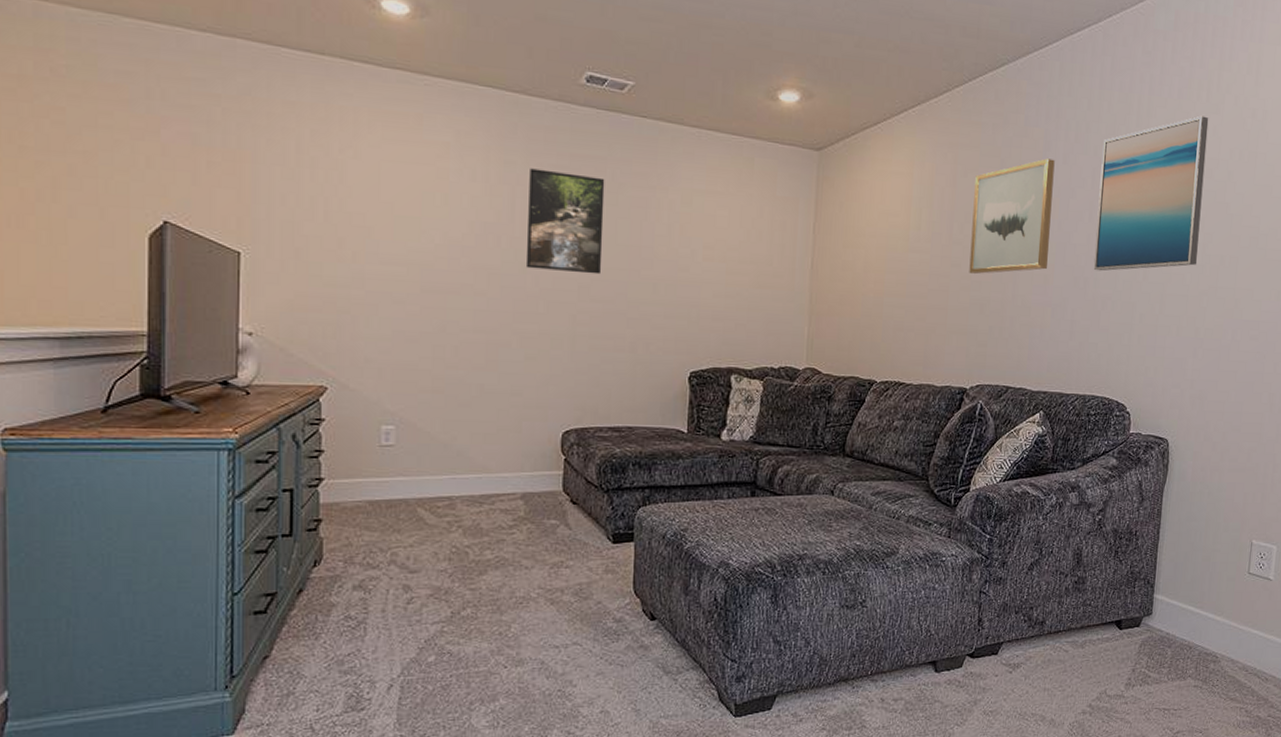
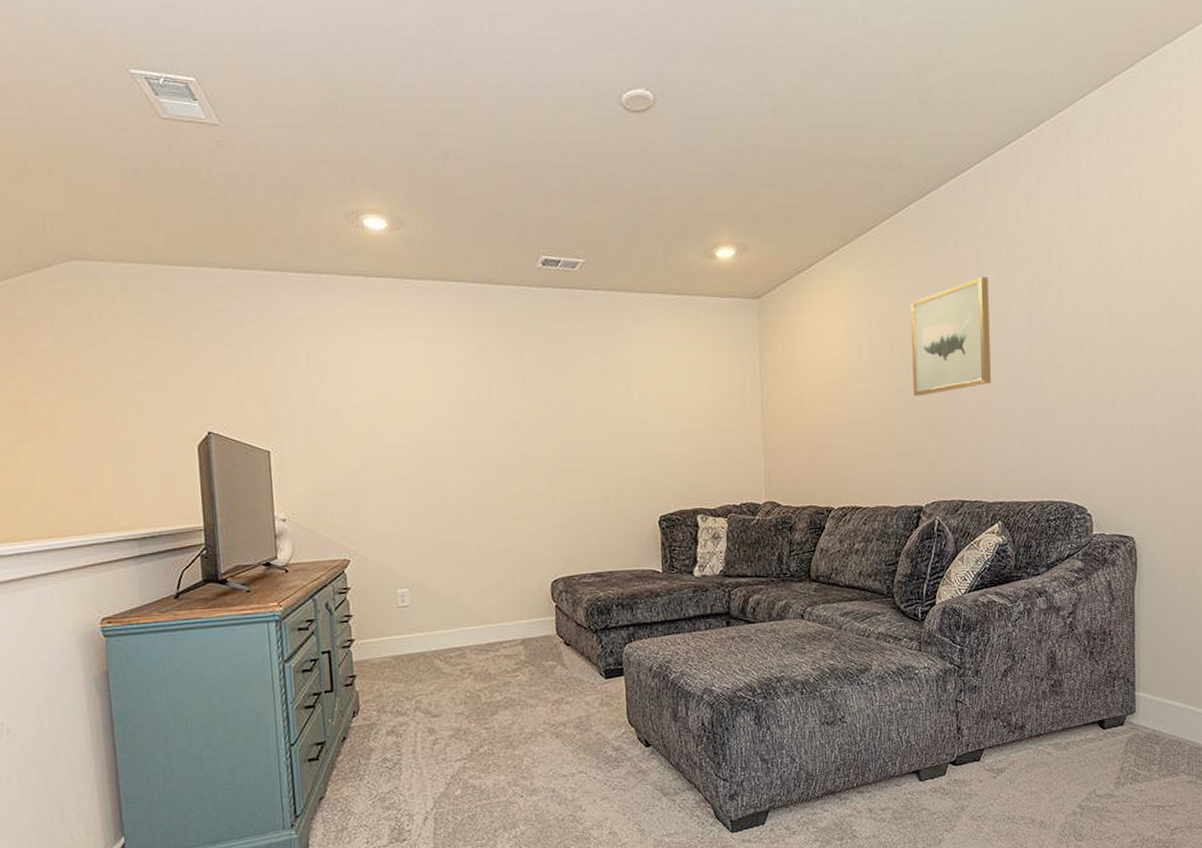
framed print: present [525,168,605,275] -> none [501,348,572,438]
wall art: present [1093,115,1209,271] -> none [1035,213,1145,379]

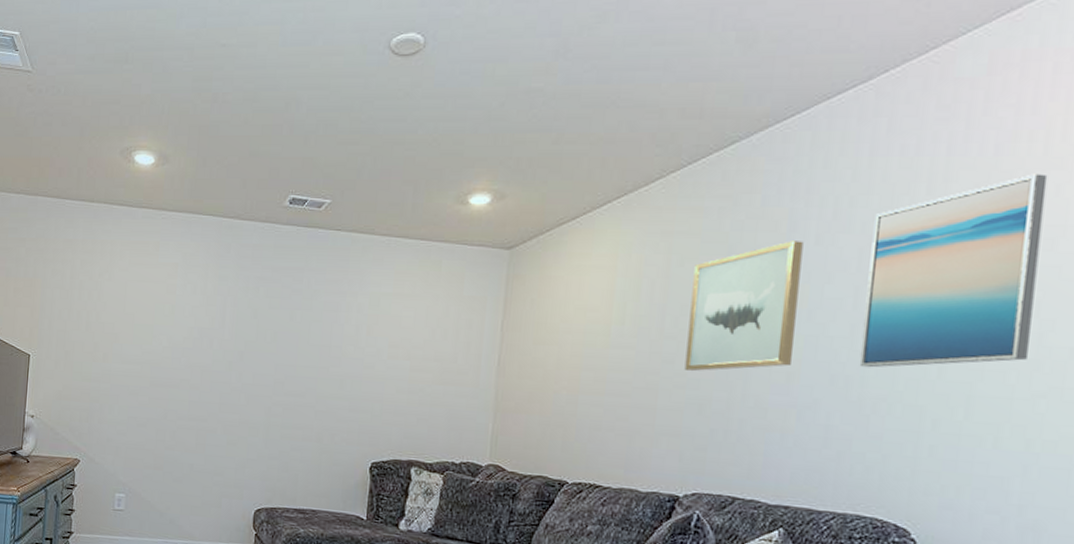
wall art: none [1035,213,1145,379] -> present [859,174,1048,368]

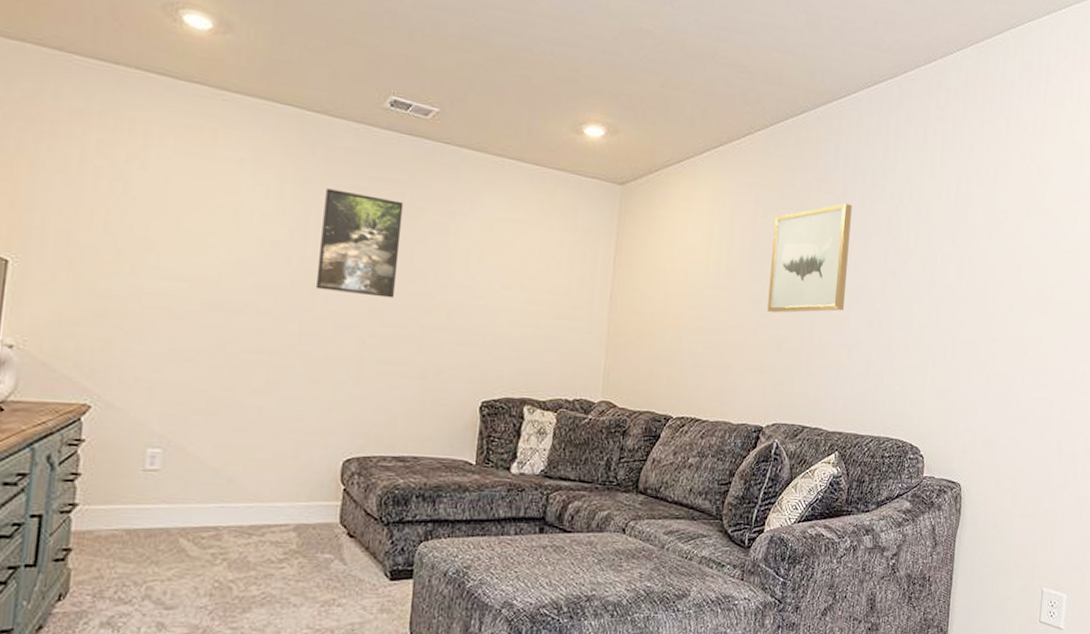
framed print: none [231,281,302,372] -> present [315,188,404,299]
wall art: present [859,174,1048,368] -> none [888,169,998,315]

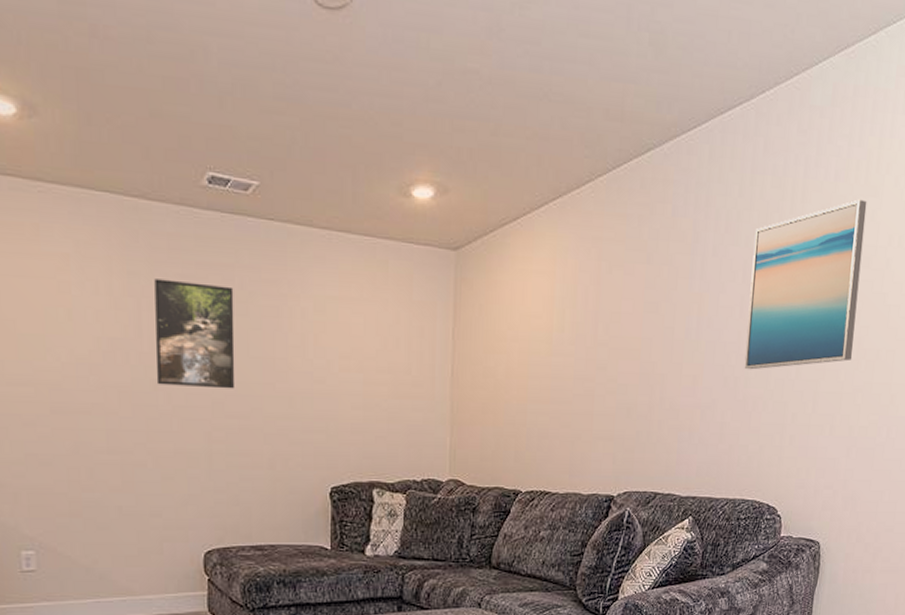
wall art: present [767,203,852,313] -> none [615,251,704,378]
wall art: none [888,169,998,315] -> present [744,199,867,370]

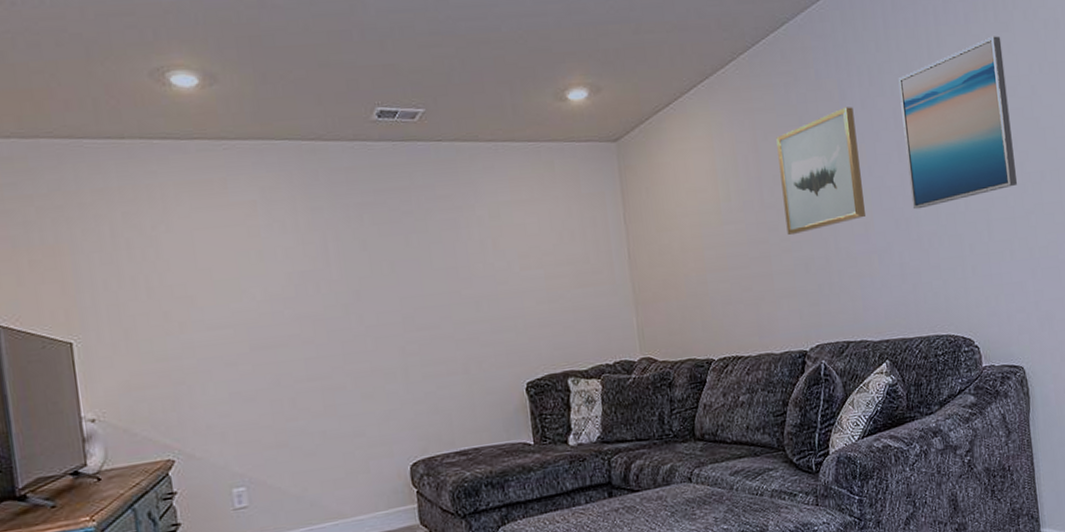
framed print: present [154,279,235,389] -> none [337,207,423,309]
wall art: none [615,251,704,378] -> present [776,107,865,236]

